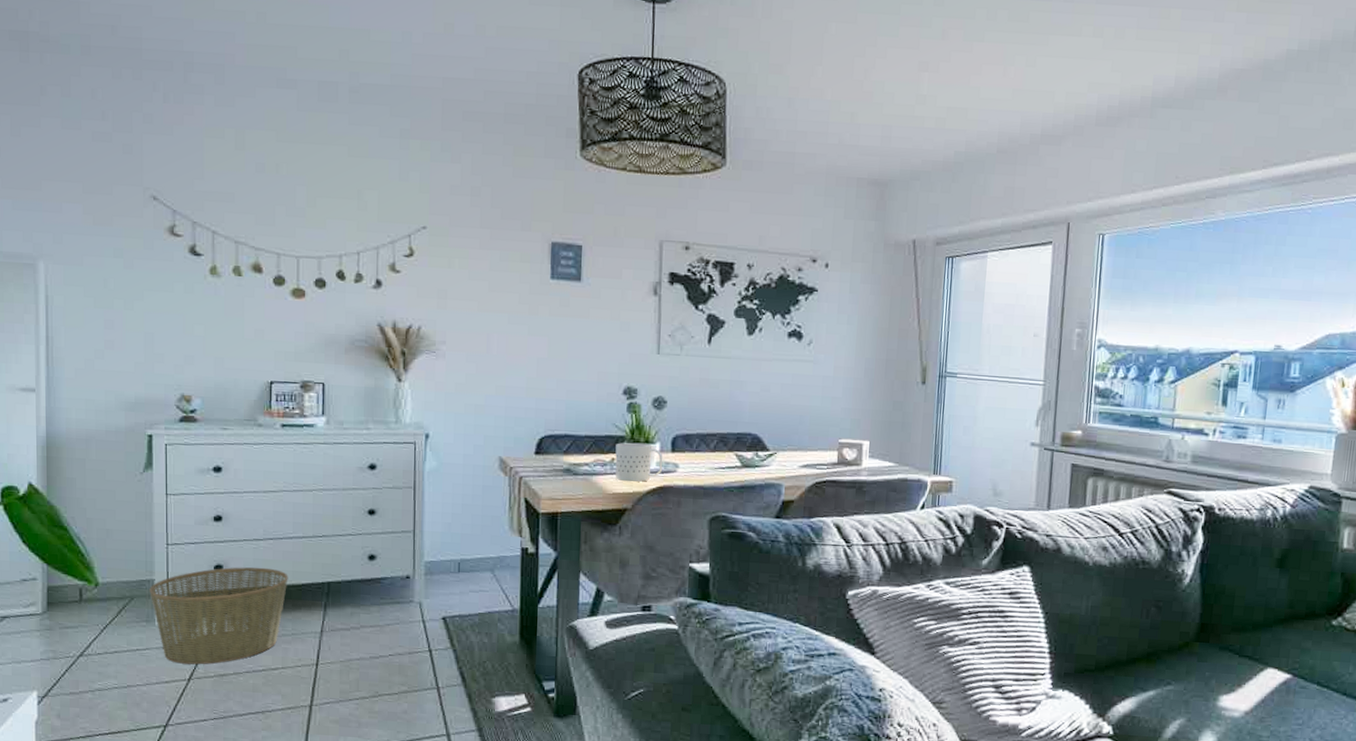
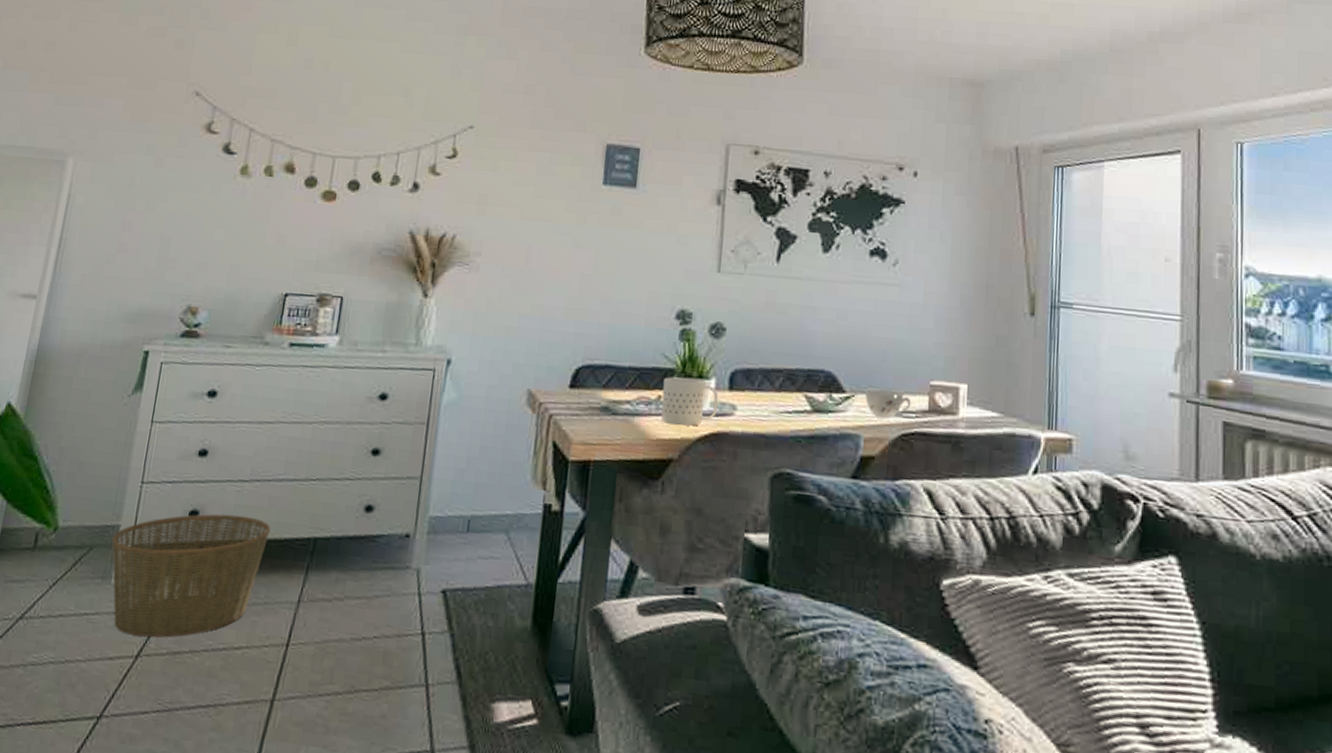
teacup: none [785,448,824,471] -> present [865,390,912,420]

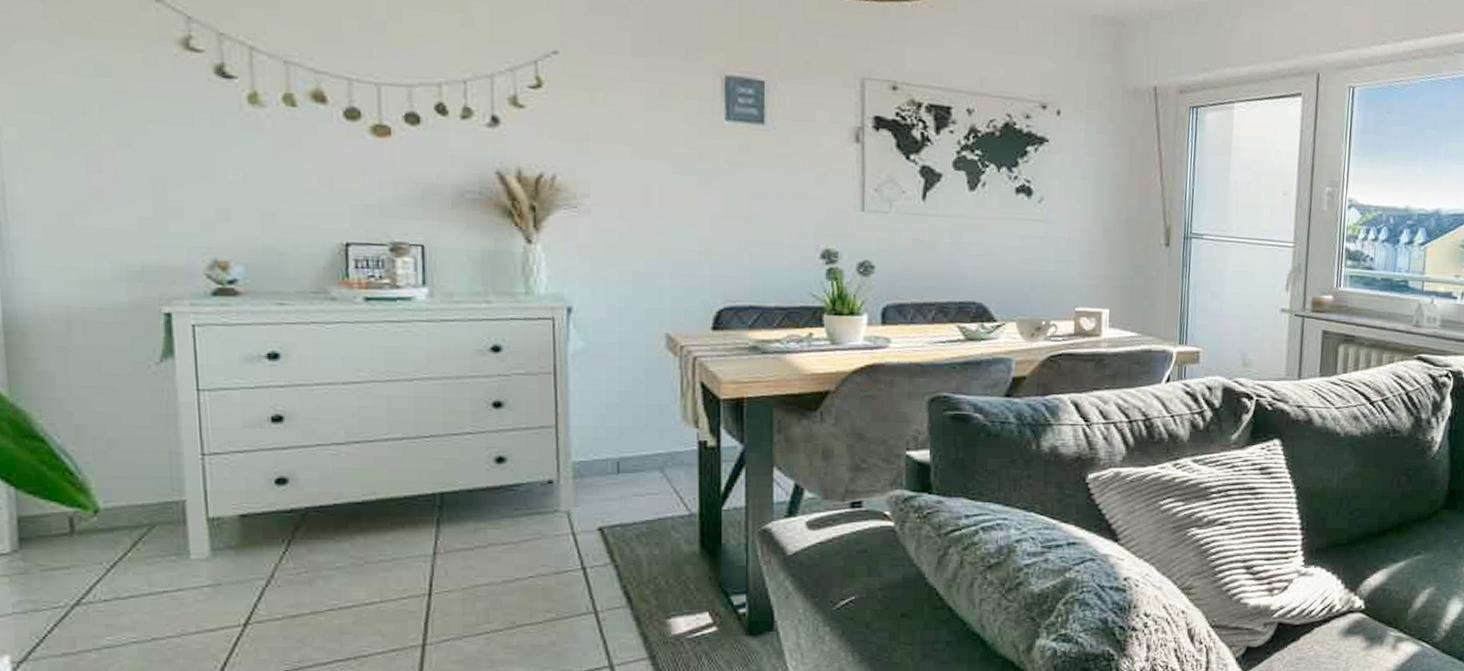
basket: present [112,514,271,638] -> none [178,478,384,605]
mug: present [661,377,719,427] -> none [813,314,872,361]

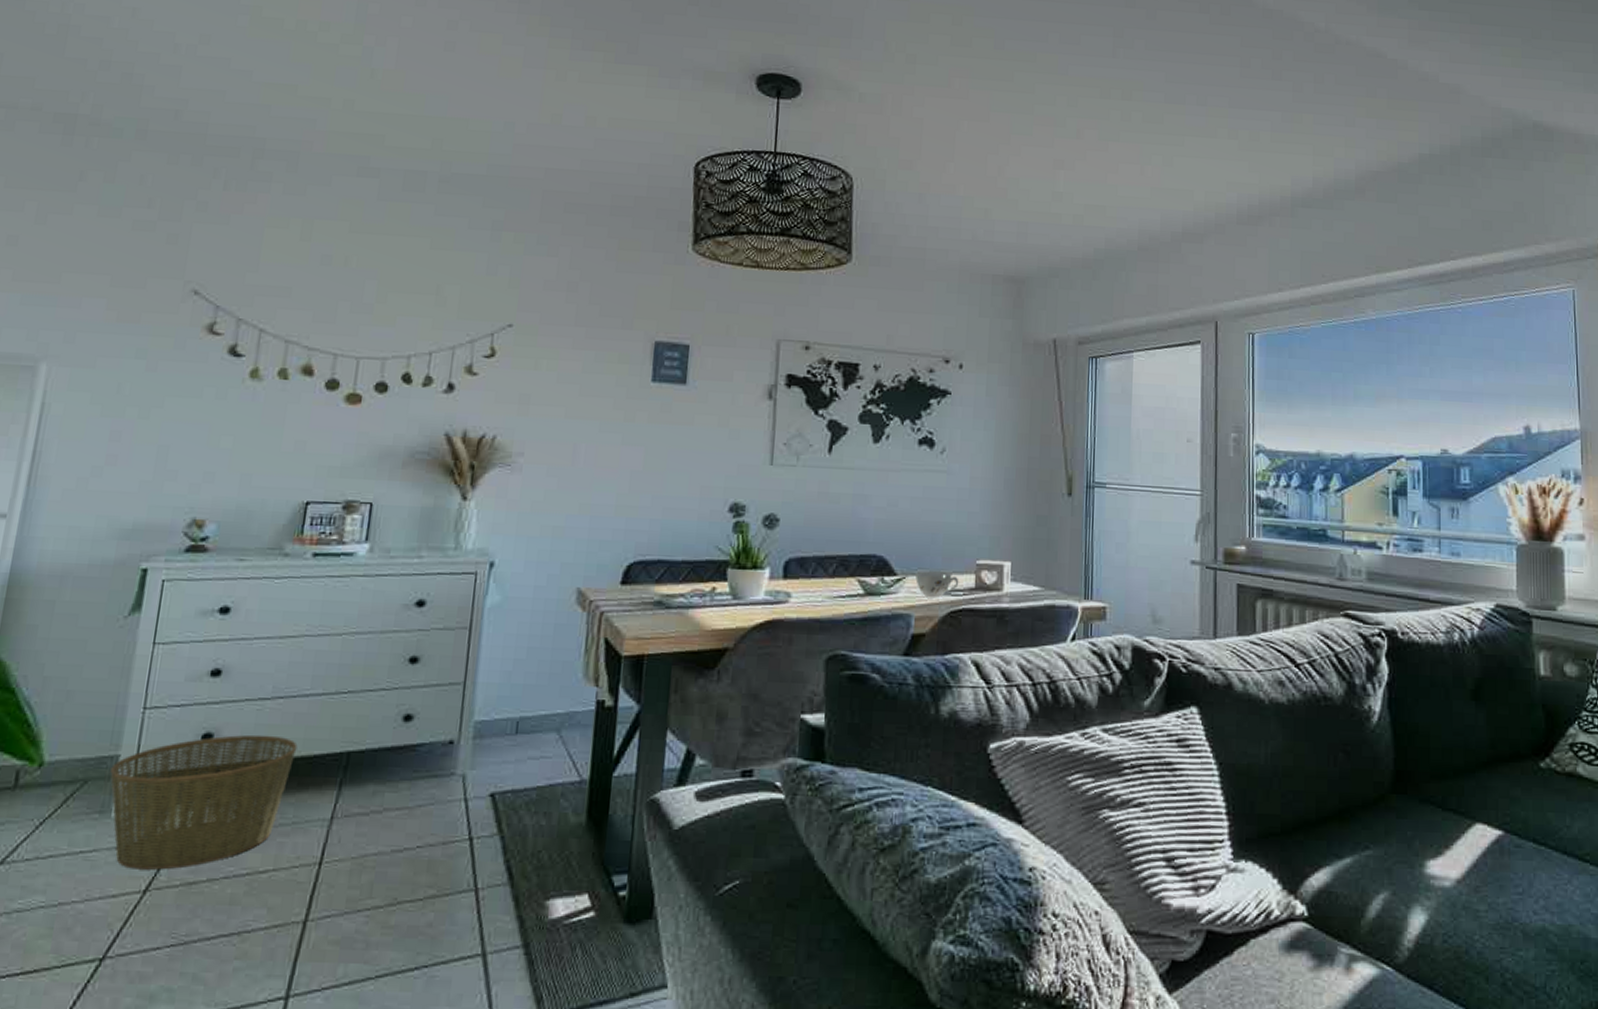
basket: none [178,478,384,605] -> present [110,734,298,870]

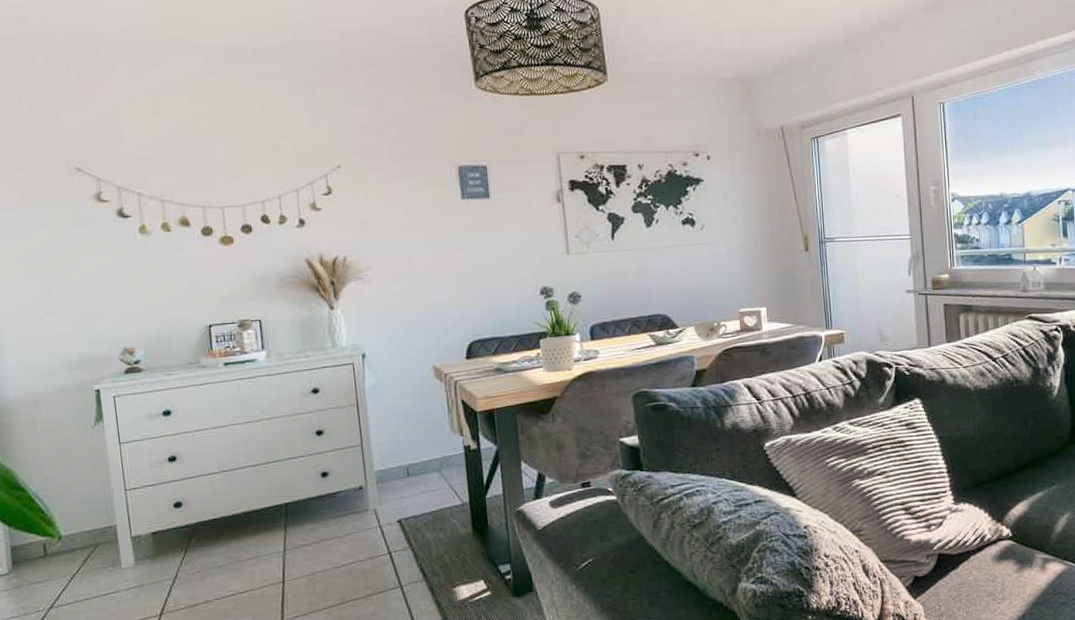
basket: present [110,734,298,870] -> none [112,498,247,601]
mug: none [715,568,773,616] -> present [539,335,585,373]

